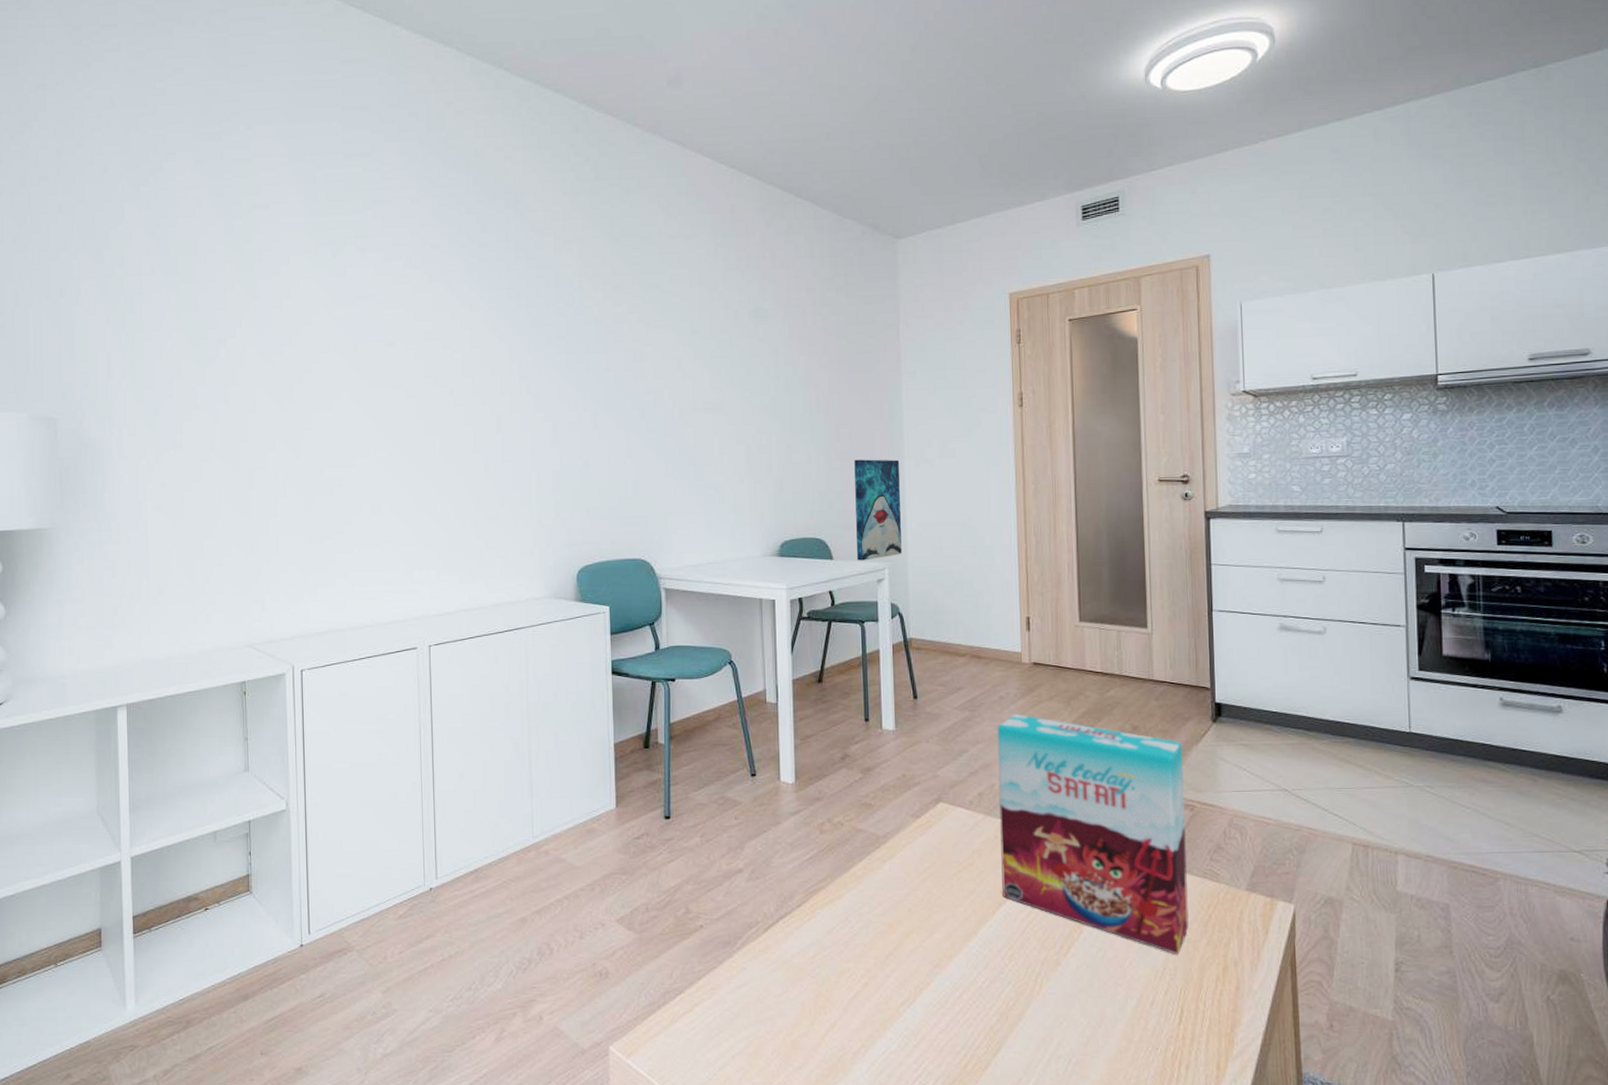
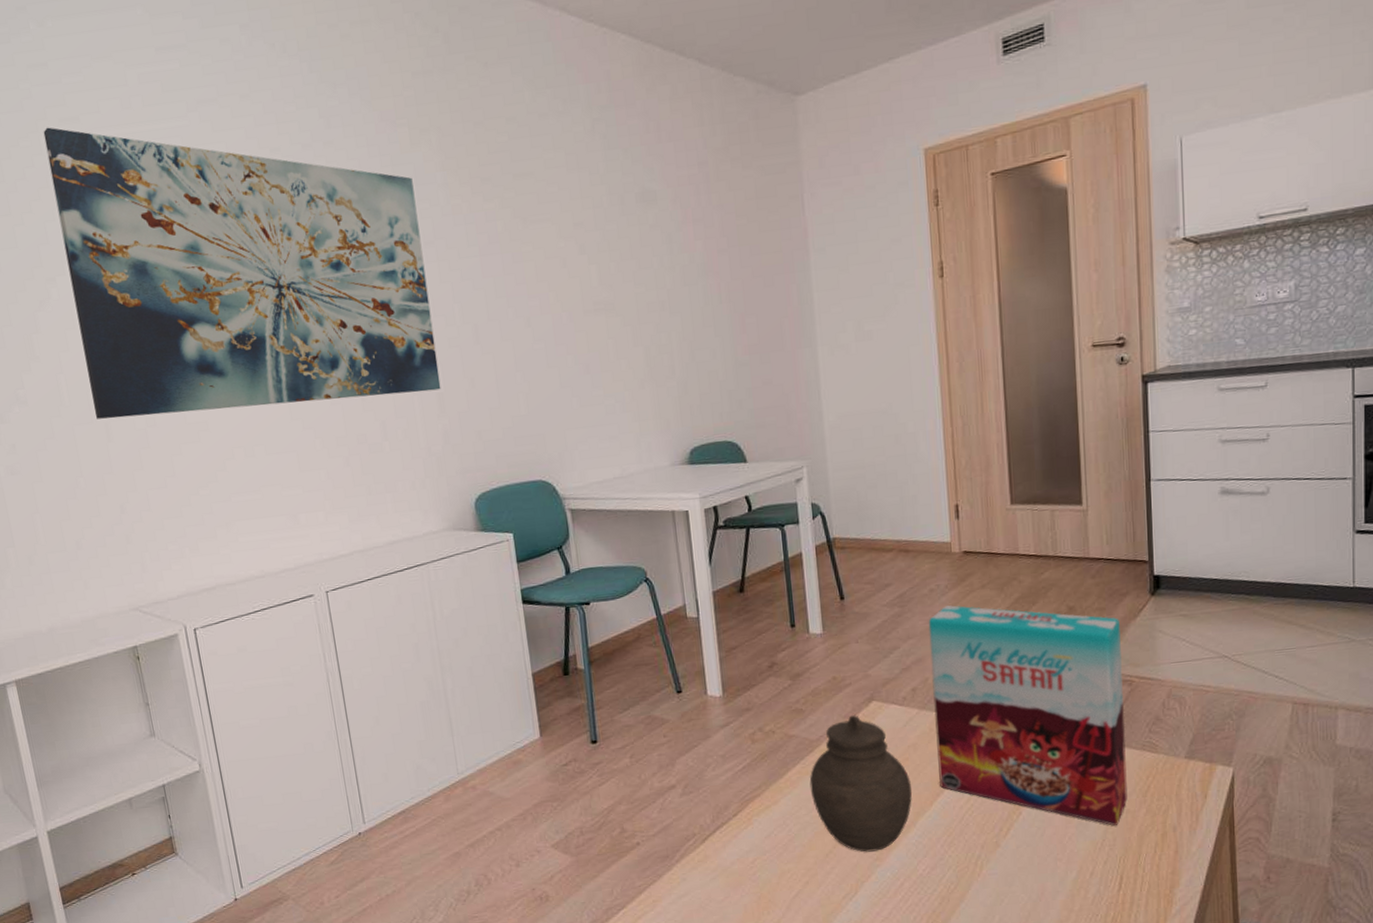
wall art: none [236,211,558,468] -> present [43,127,441,419]
wall art: present [854,459,902,561] -> none [763,348,820,461]
jar: none [874,815,974,958] -> present [809,715,912,852]

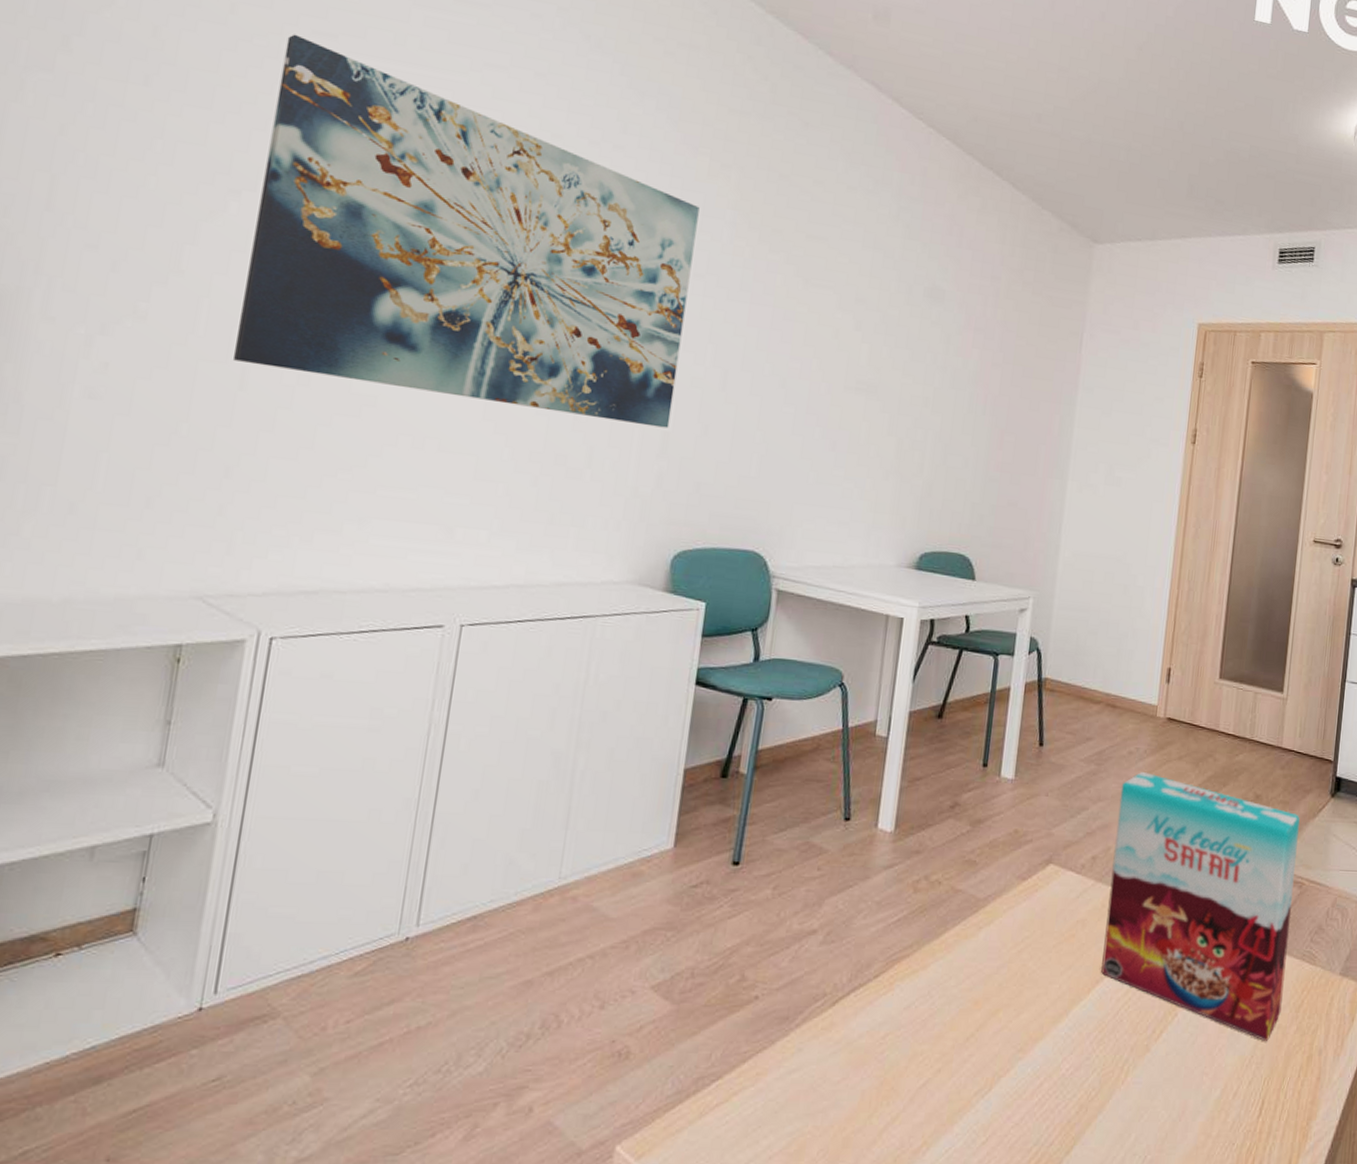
jar: present [809,715,912,852] -> none [965,877,1072,1041]

